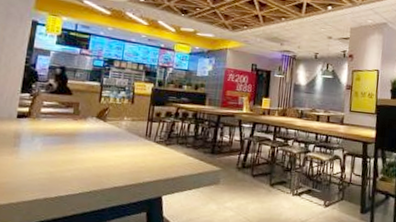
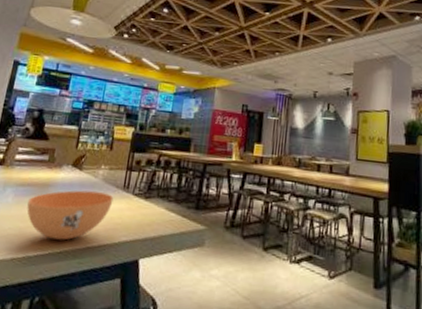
soup bowl: none [56,139,137,182] -> present [26,190,114,241]

